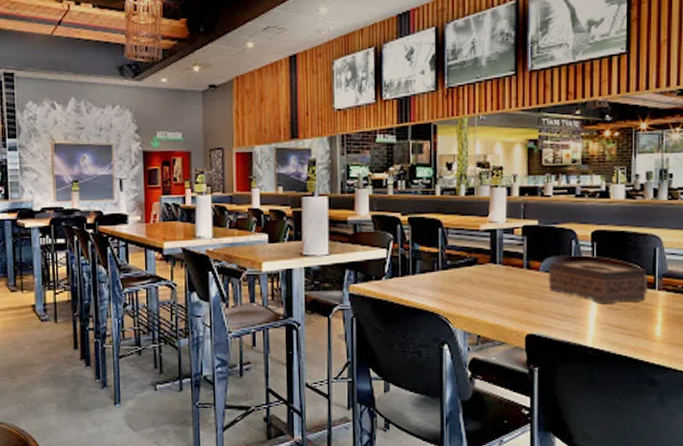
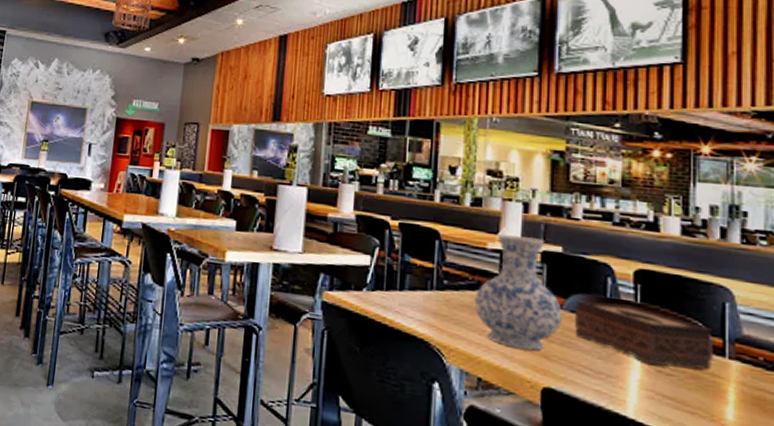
vase: none [471,215,540,307] -> present [473,234,563,351]

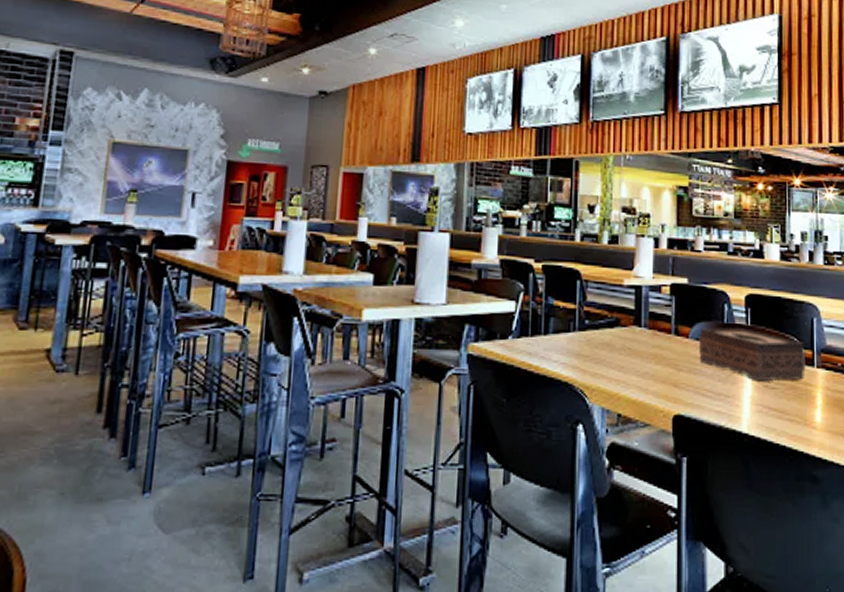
vase: present [473,234,563,351] -> none [612,270,690,381]

